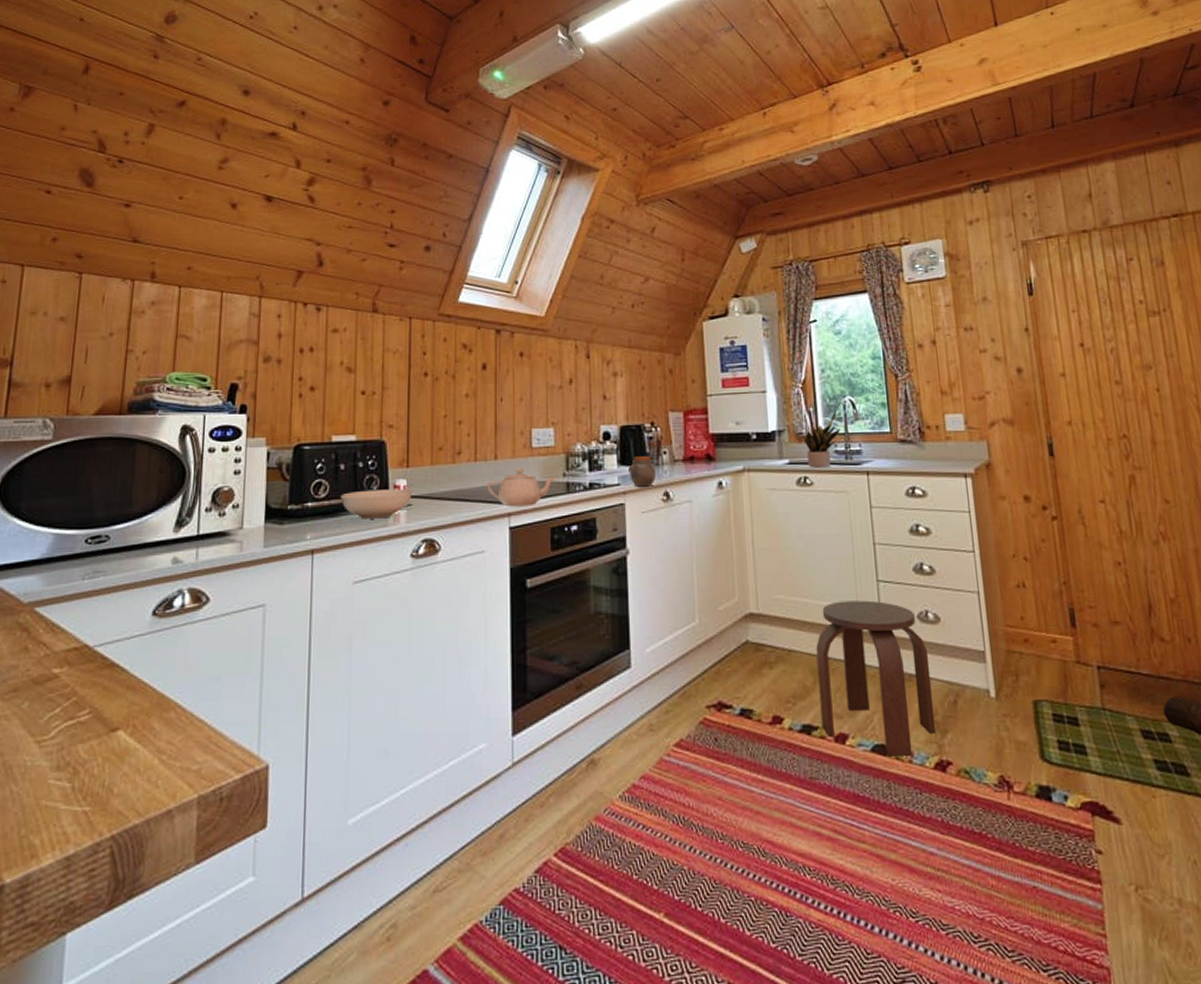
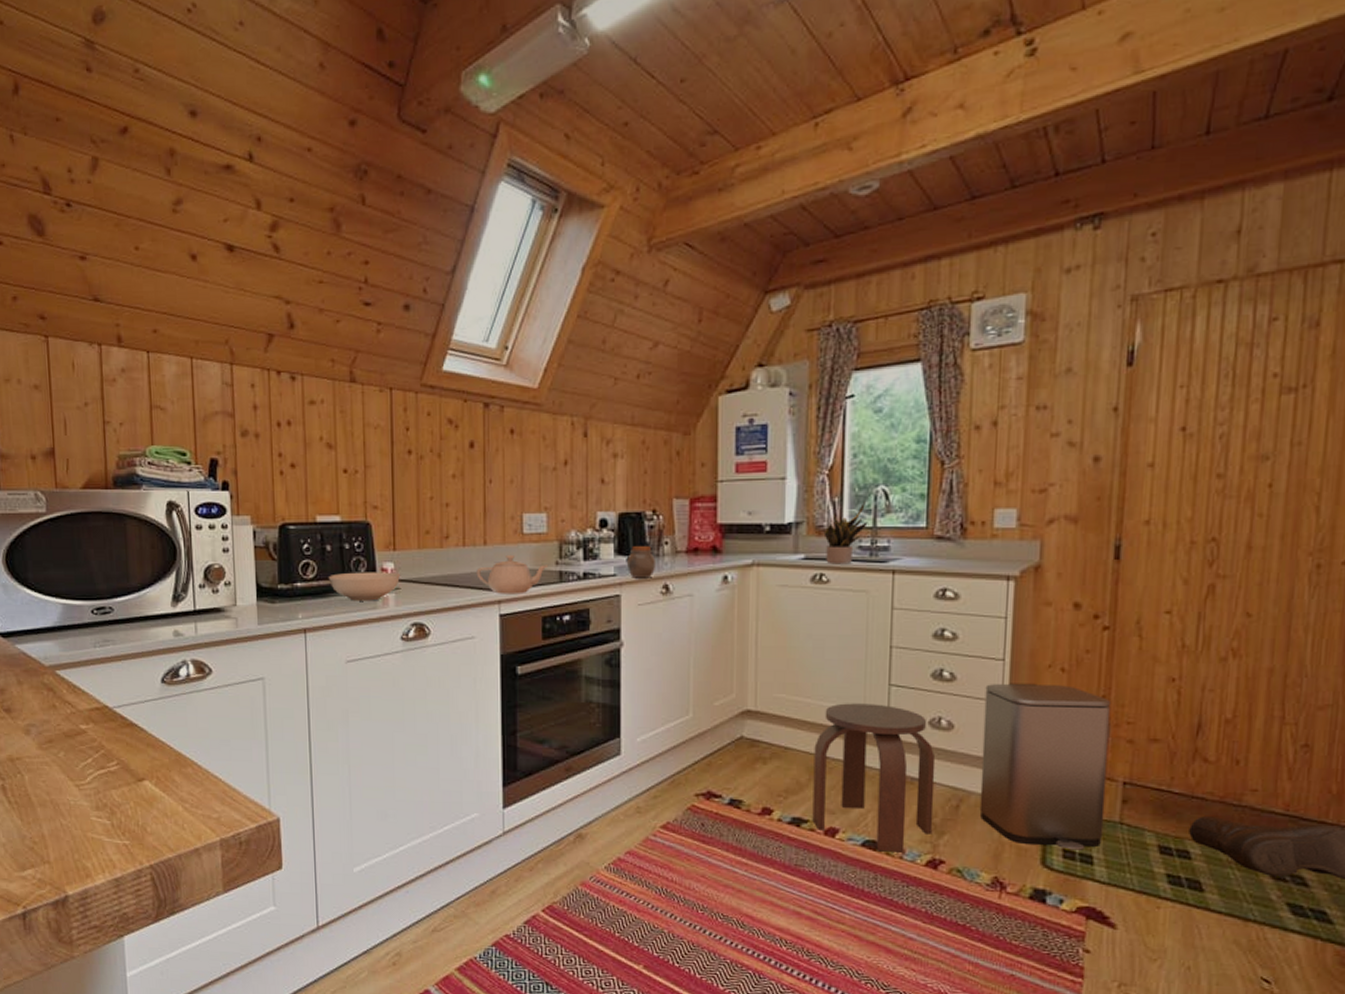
pedal bin: none [962,573,1090,741] -> present [979,683,1112,851]

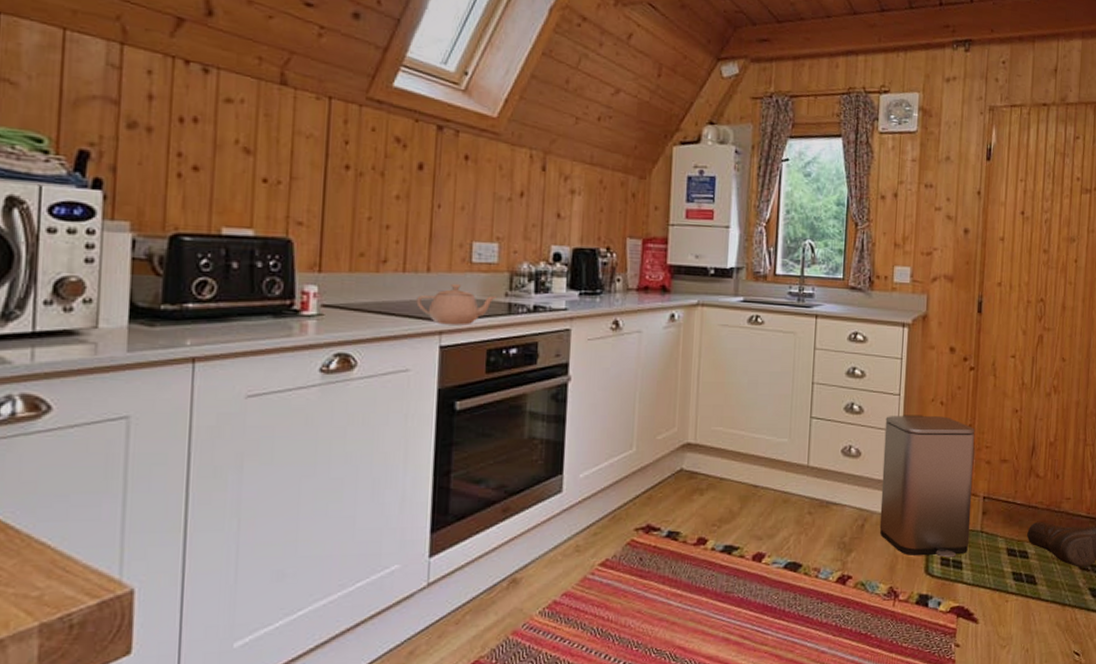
bowl: present [328,572,400,601] -> none [231,294,324,328]
jar: present [626,546,657,578] -> none [578,282,608,314]
stool: present [812,703,936,852] -> none [742,435,846,572]
potted plant: present [823,501,868,565] -> none [760,253,797,308]

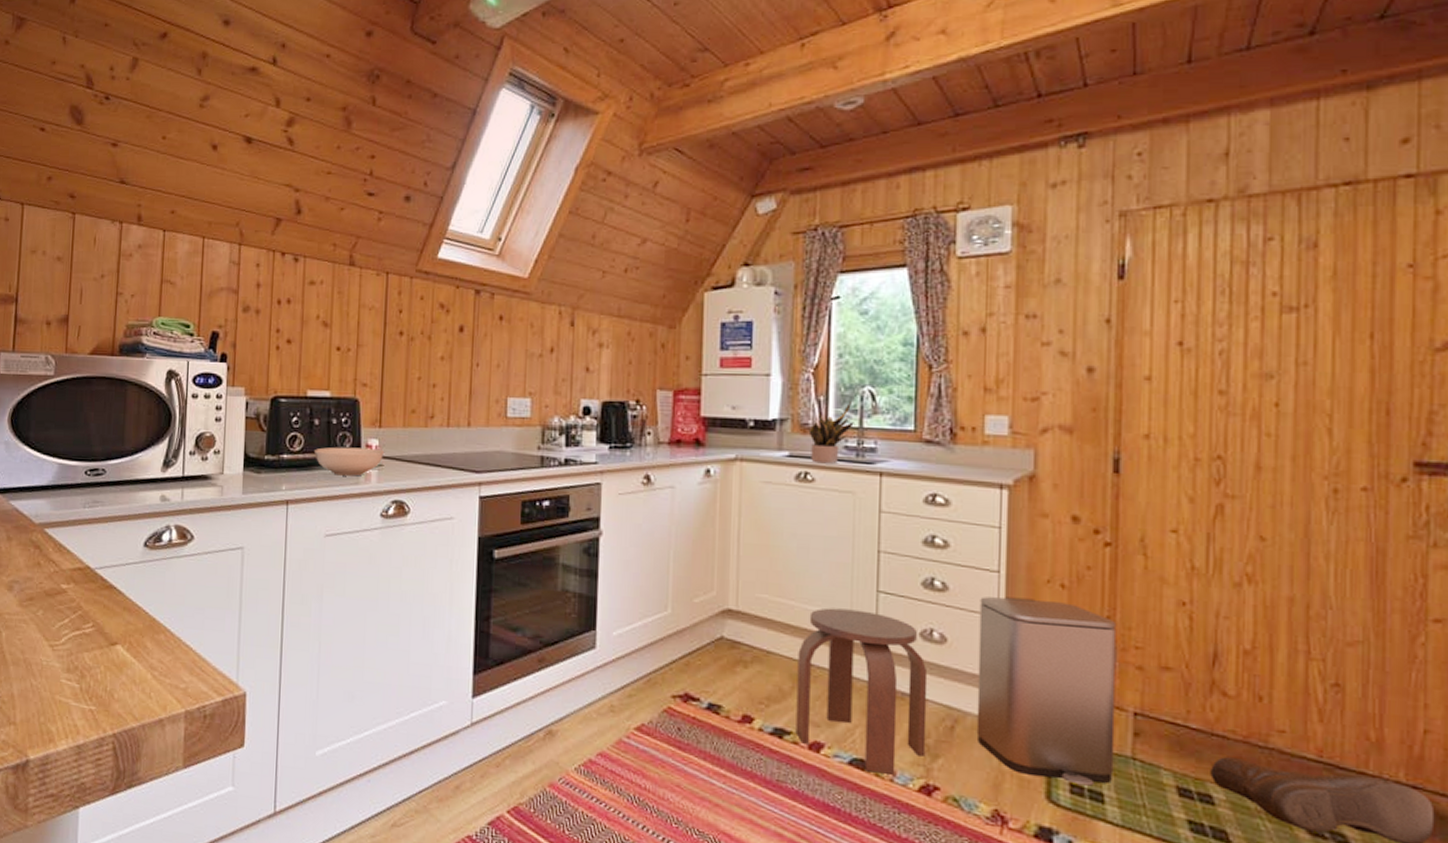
bowl: none [231,294,324,328] -> present [314,447,384,476]
teapot: present [416,283,498,326] -> none [459,437,531,478]
stool: none [742,435,846,572] -> present [795,607,928,775]
potted plant: none [760,253,797,308] -> present [808,401,854,464]

